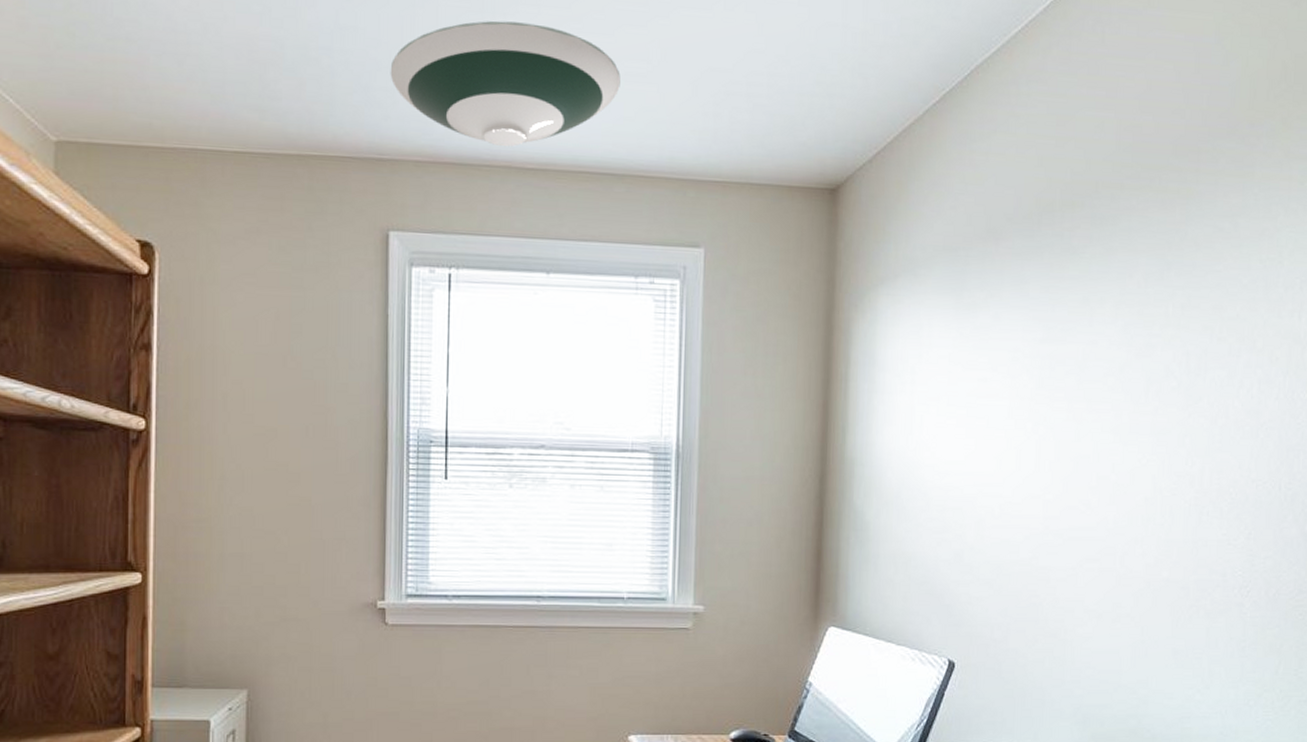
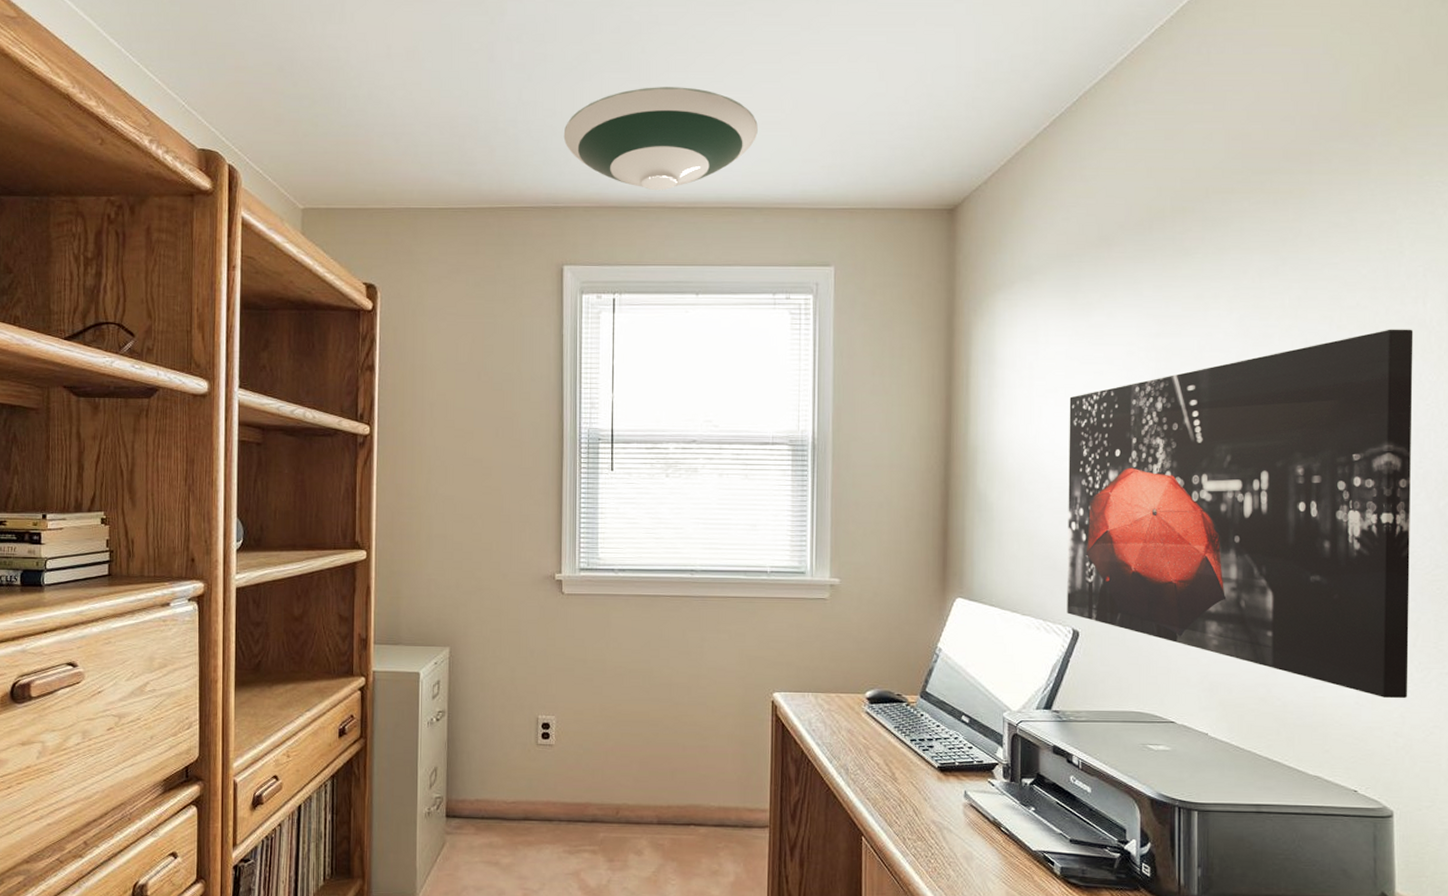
wall art: none [943,343,1289,728] -> present [1067,329,1413,699]

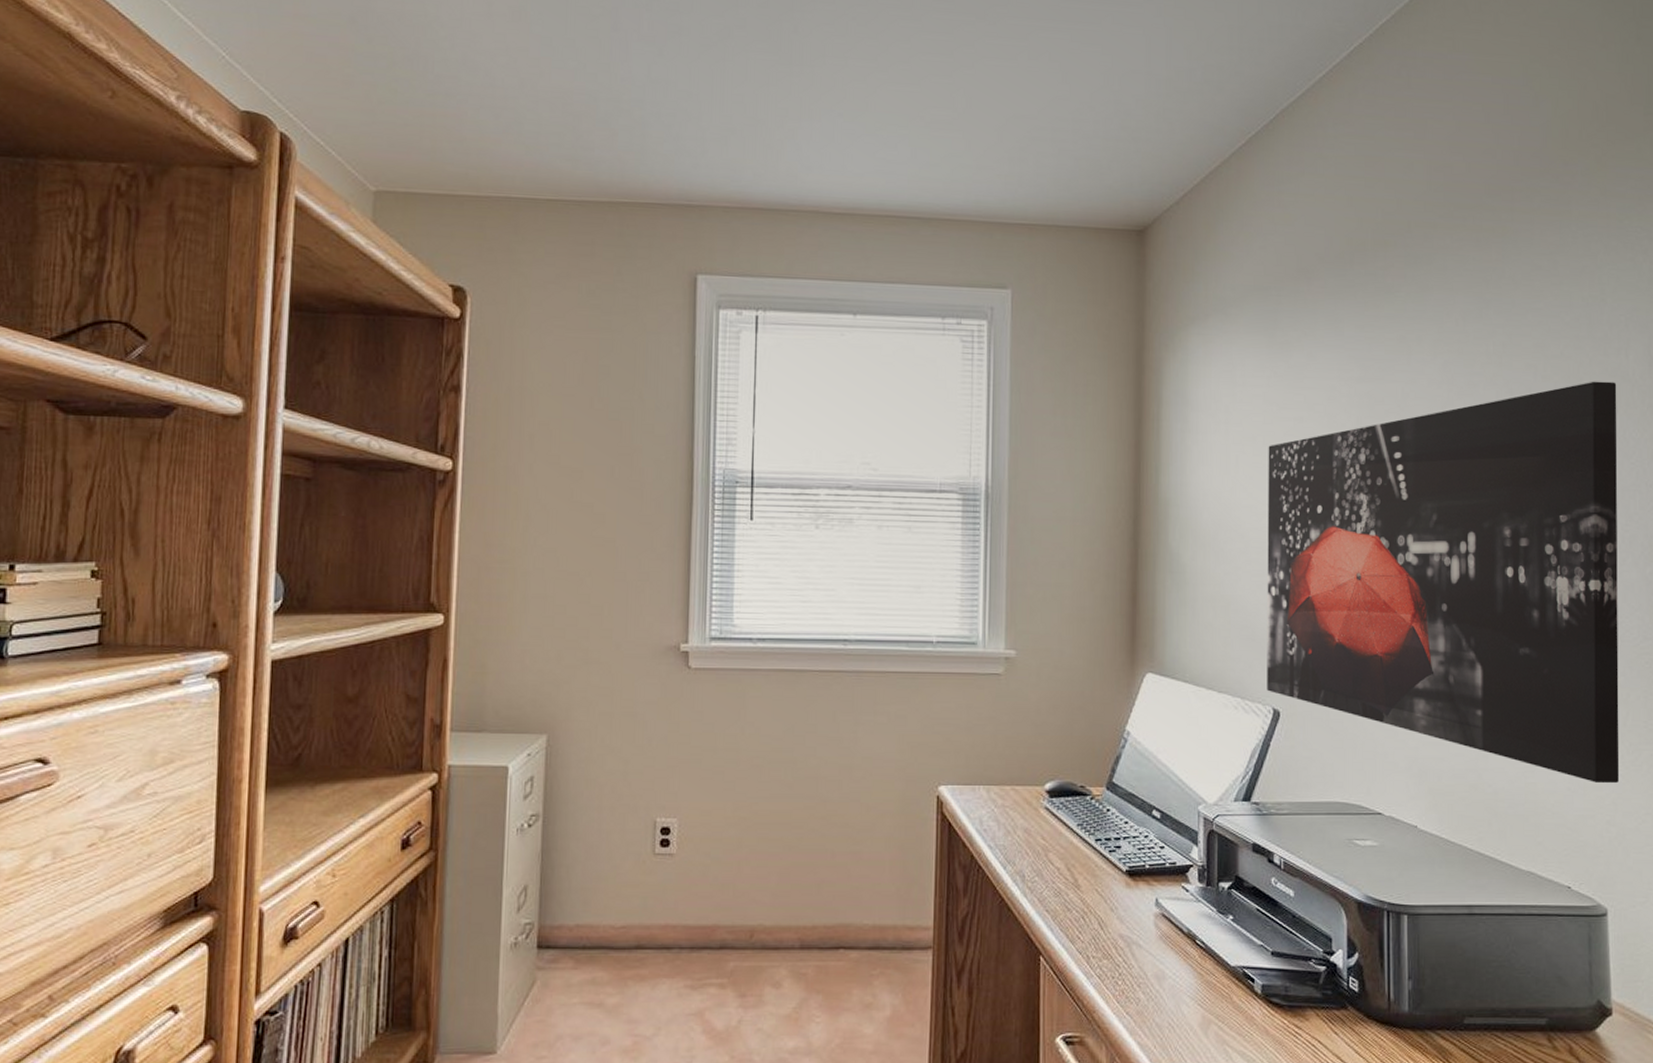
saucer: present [563,87,758,191] -> none [700,72,926,193]

